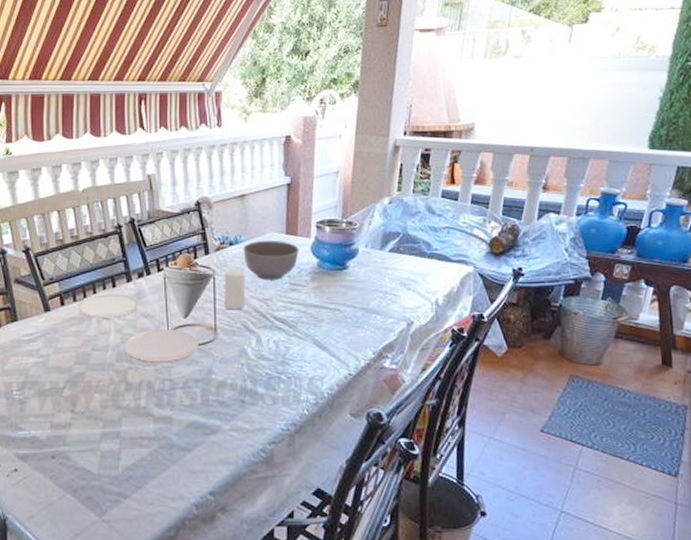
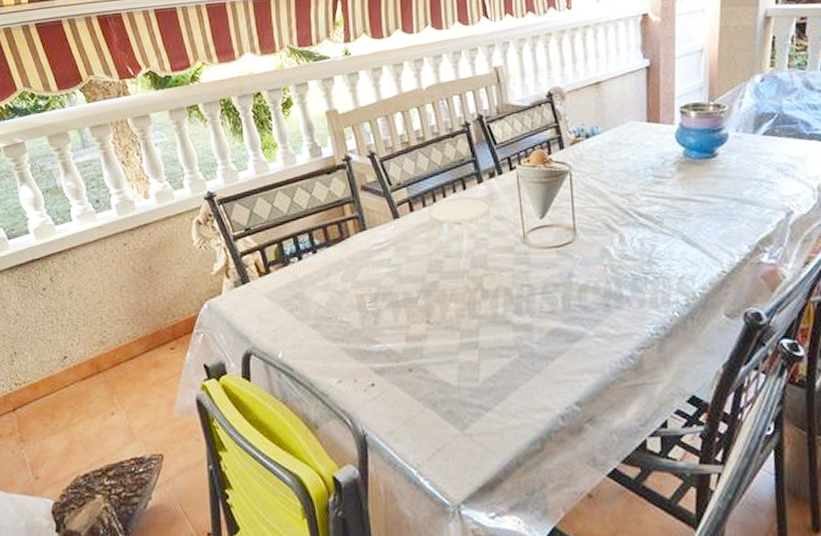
plate: present [123,329,199,364] -> none [477,231,557,269]
candle: present [224,269,246,310] -> none [581,163,606,208]
bowl: present [243,240,299,280] -> none [600,129,662,174]

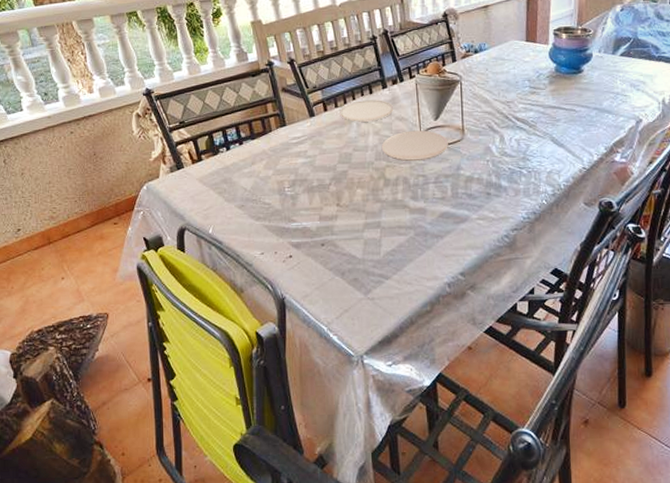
plate: none [477,231,557,269] -> present [381,130,448,162]

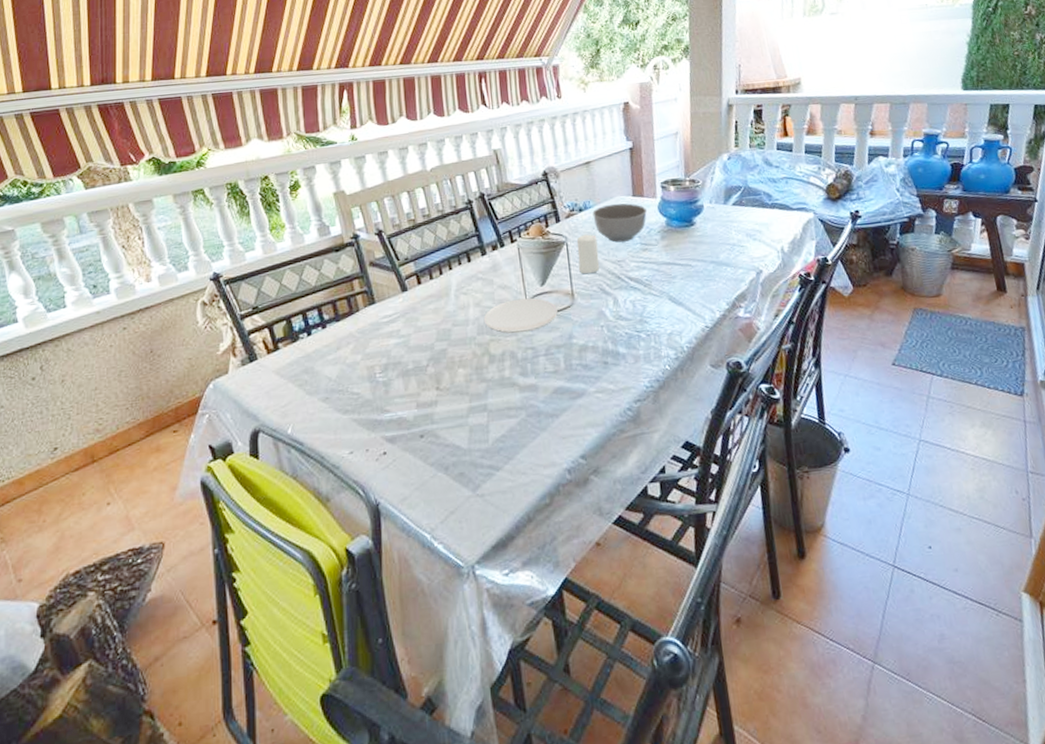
plate: present [339,100,394,122] -> none [435,268,496,294]
candle: none [470,75,490,112] -> present [577,234,600,274]
bowl: none [487,47,538,84] -> present [592,203,647,243]

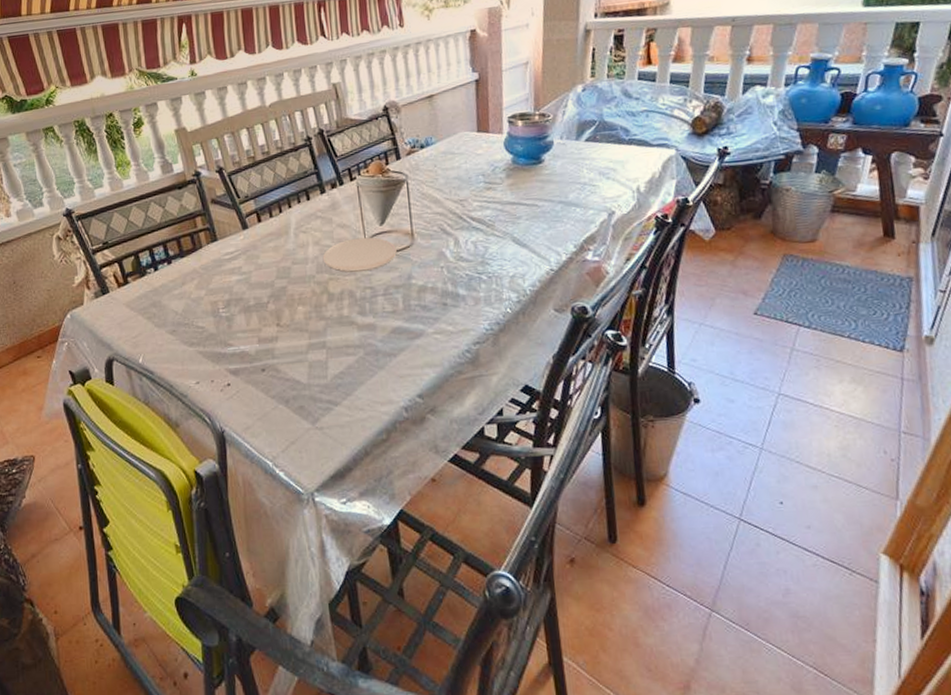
candle: present [577,234,600,274] -> none [417,172,441,214]
bowl: present [592,203,647,243] -> none [434,139,492,181]

